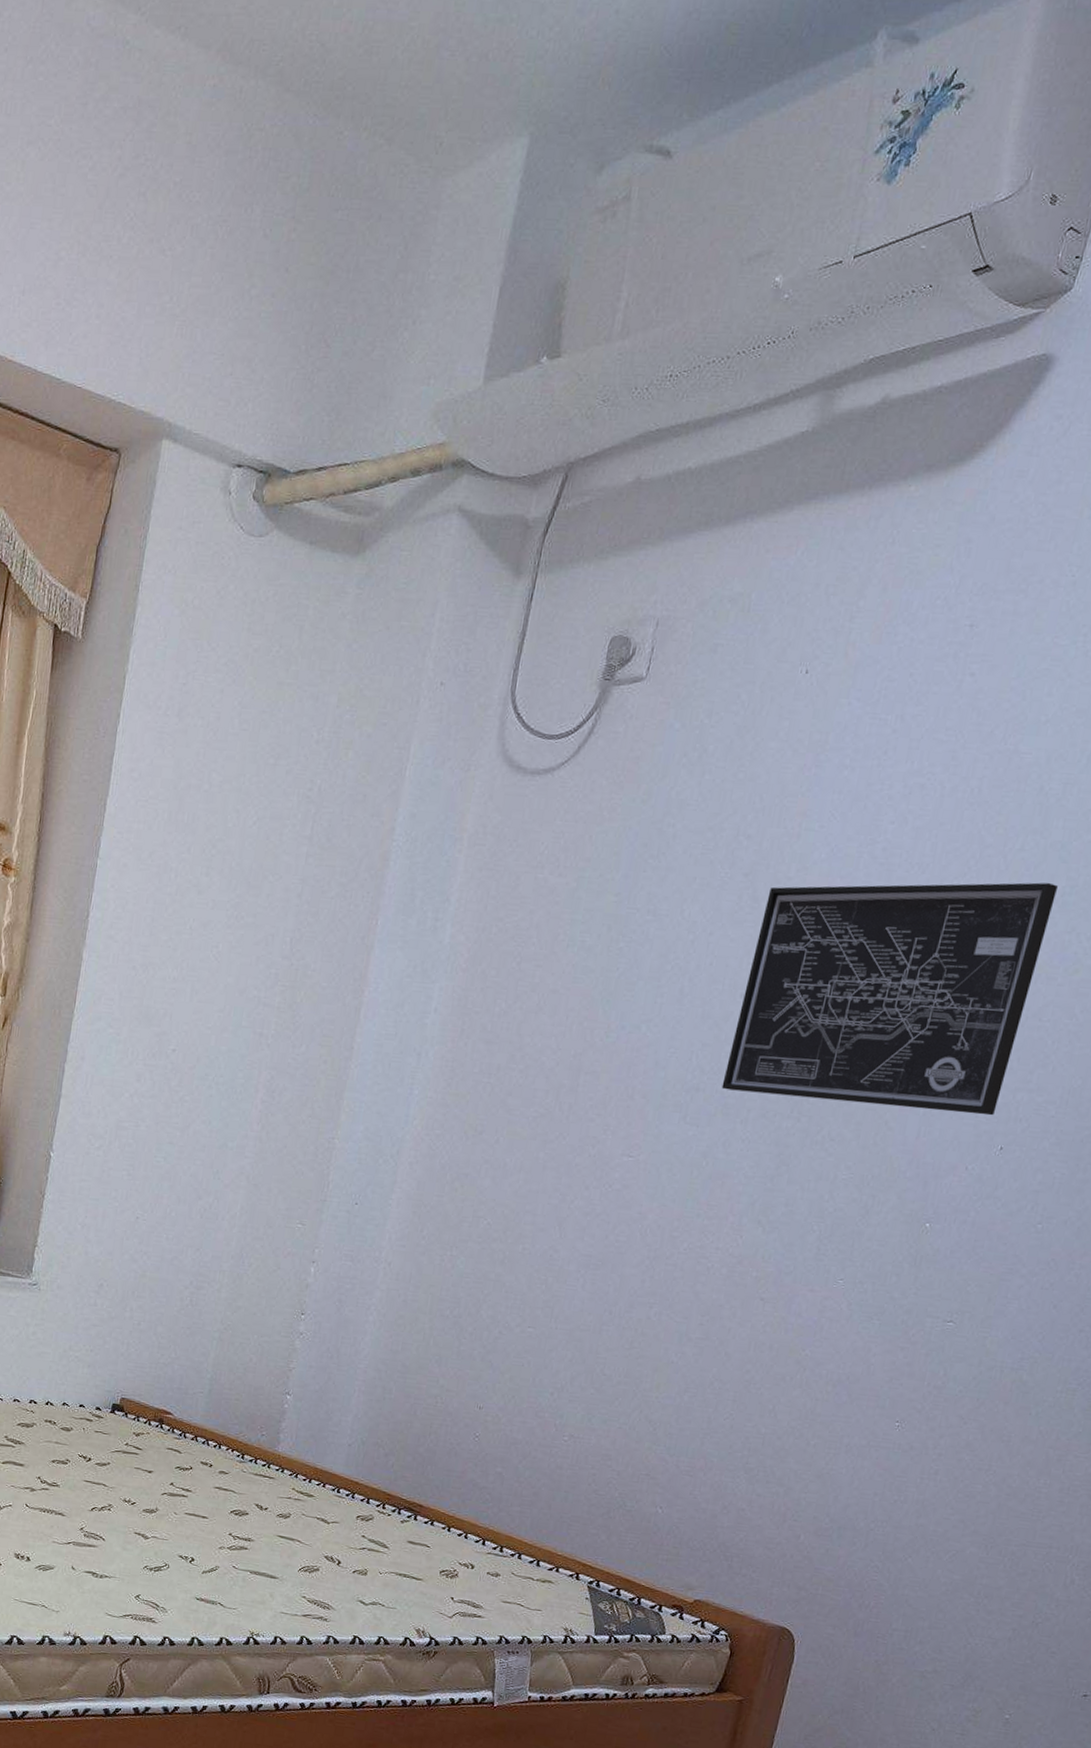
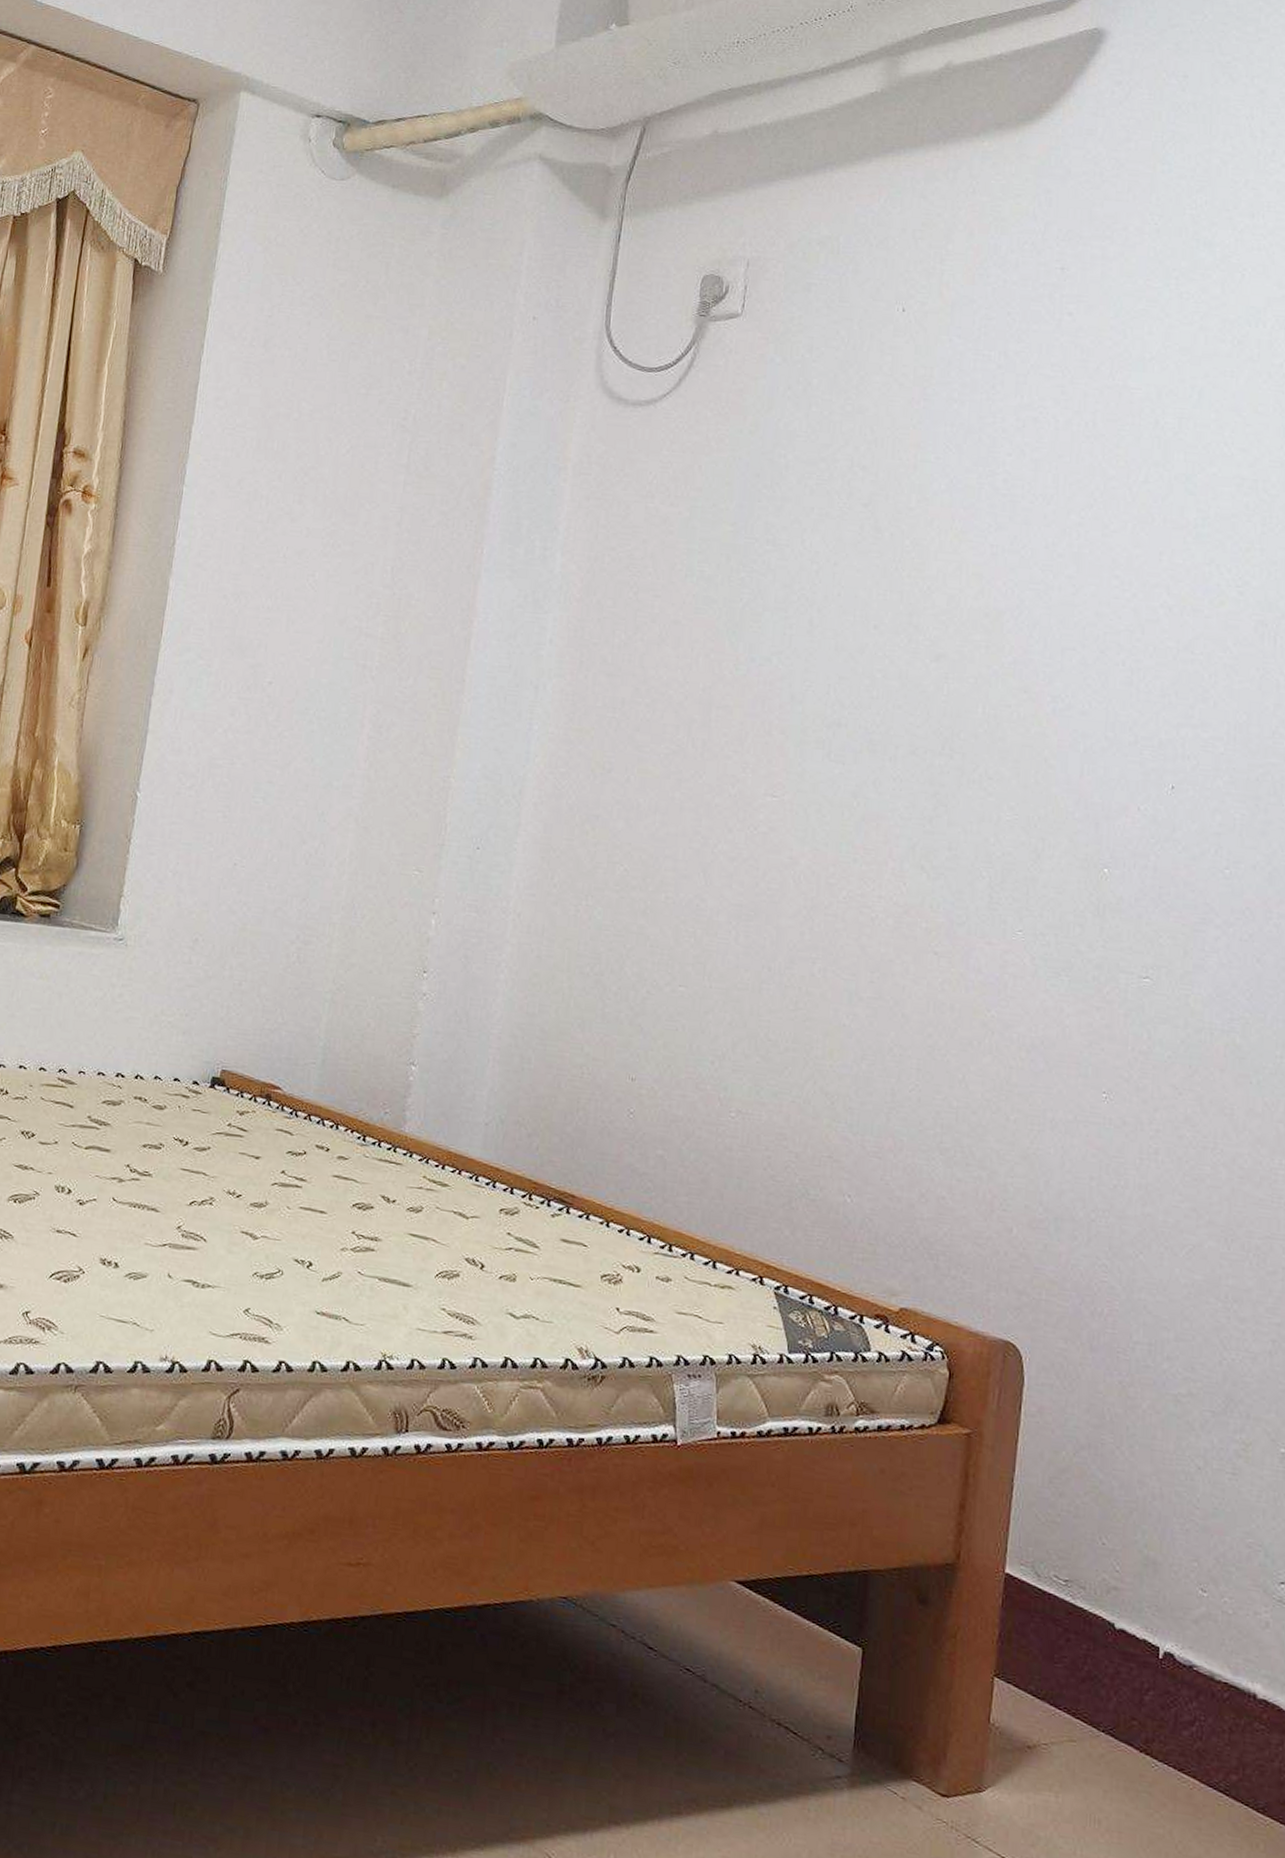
wall art: present [721,882,1058,1116] -> none [865,514,1189,753]

